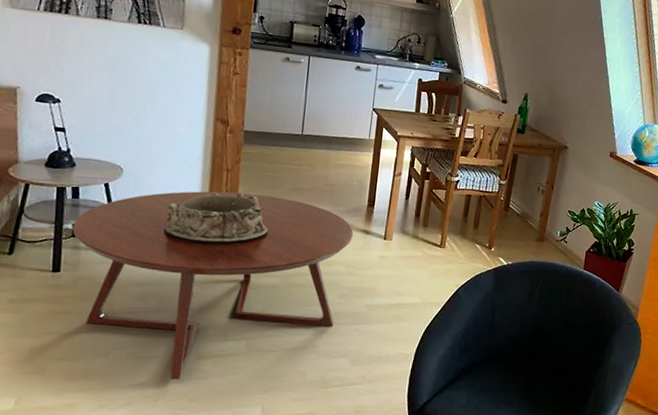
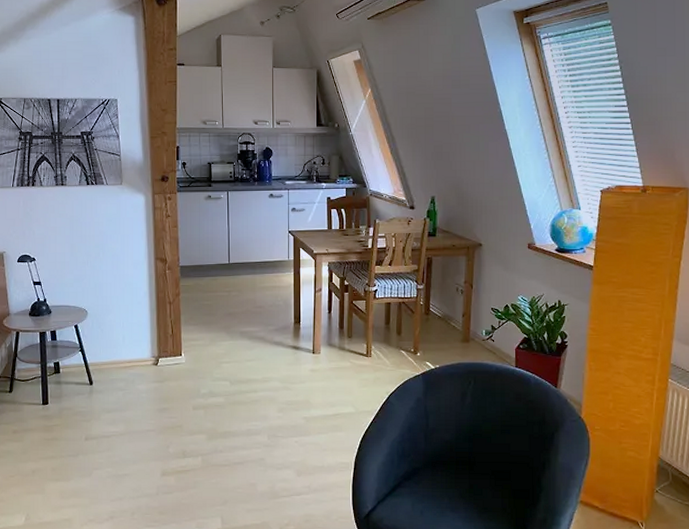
coffee table: present [72,191,354,380] -> none [54,322,285,495]
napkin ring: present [164,191,269,245] -> none [124,320,210,371]

